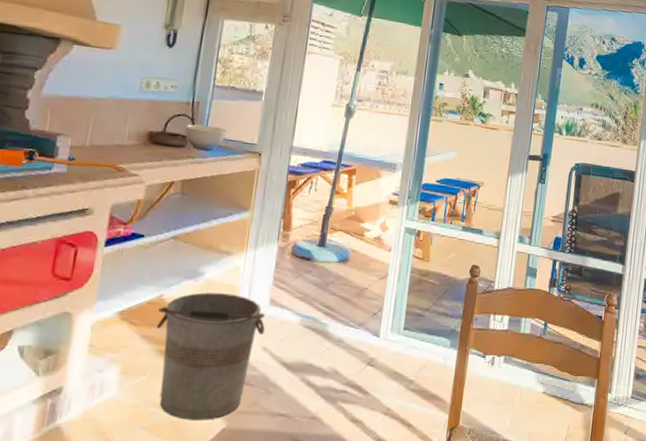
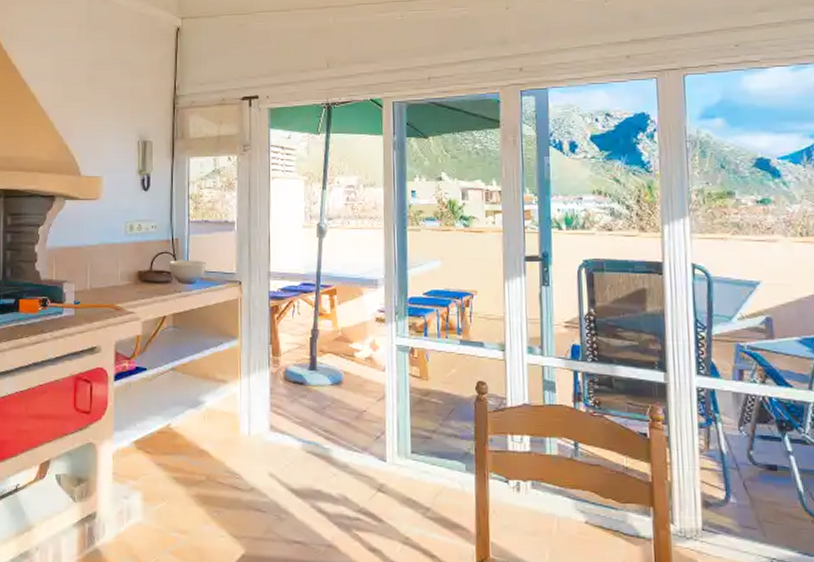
bucket: present [156,292,265,420] -> none [168,420,269,546]

